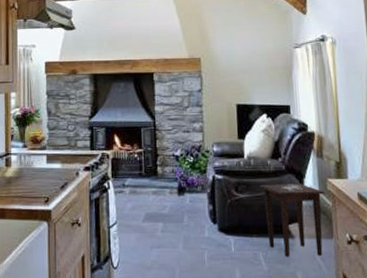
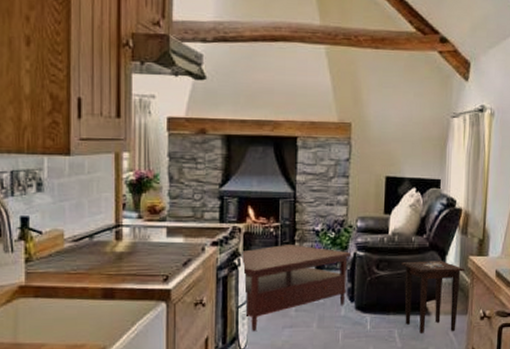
coffee table: none [109,168,211,251] -> present [240,243,352,332]

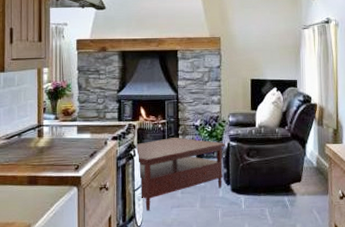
side table: present [400,261,466,333] -> none [267,148,324,212]

